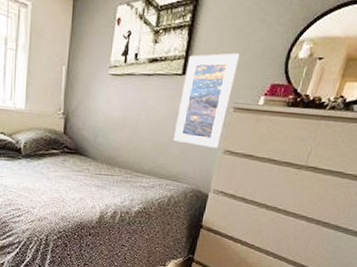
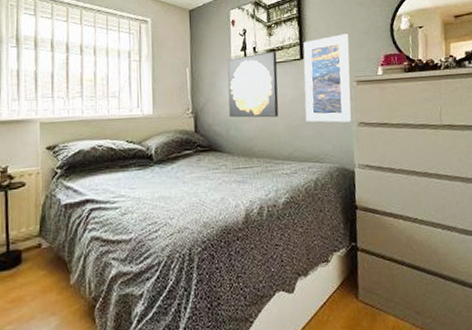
wall art: none [99,60,159,132] -> present [227,51,279,118]

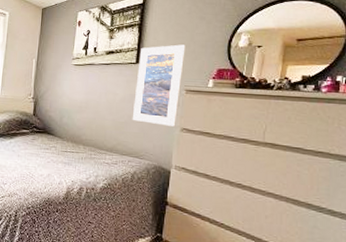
wall art: present [227,51,279,118] -> none [65,53,115,112]

